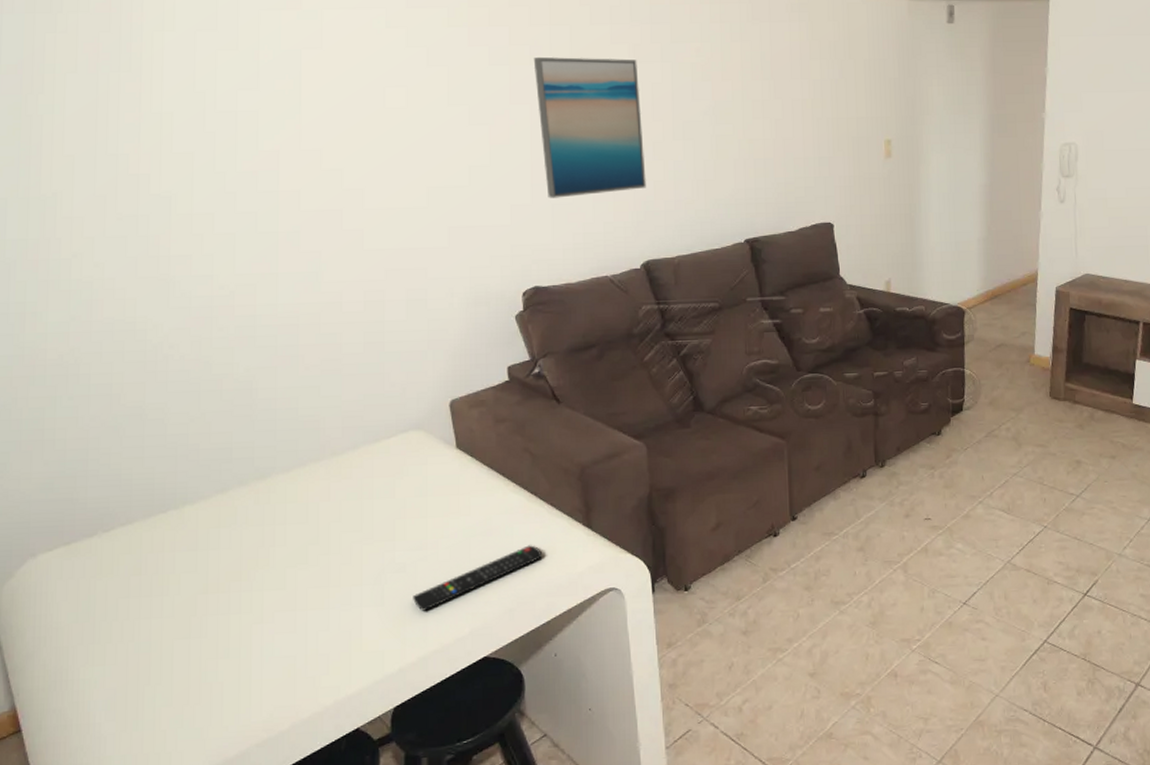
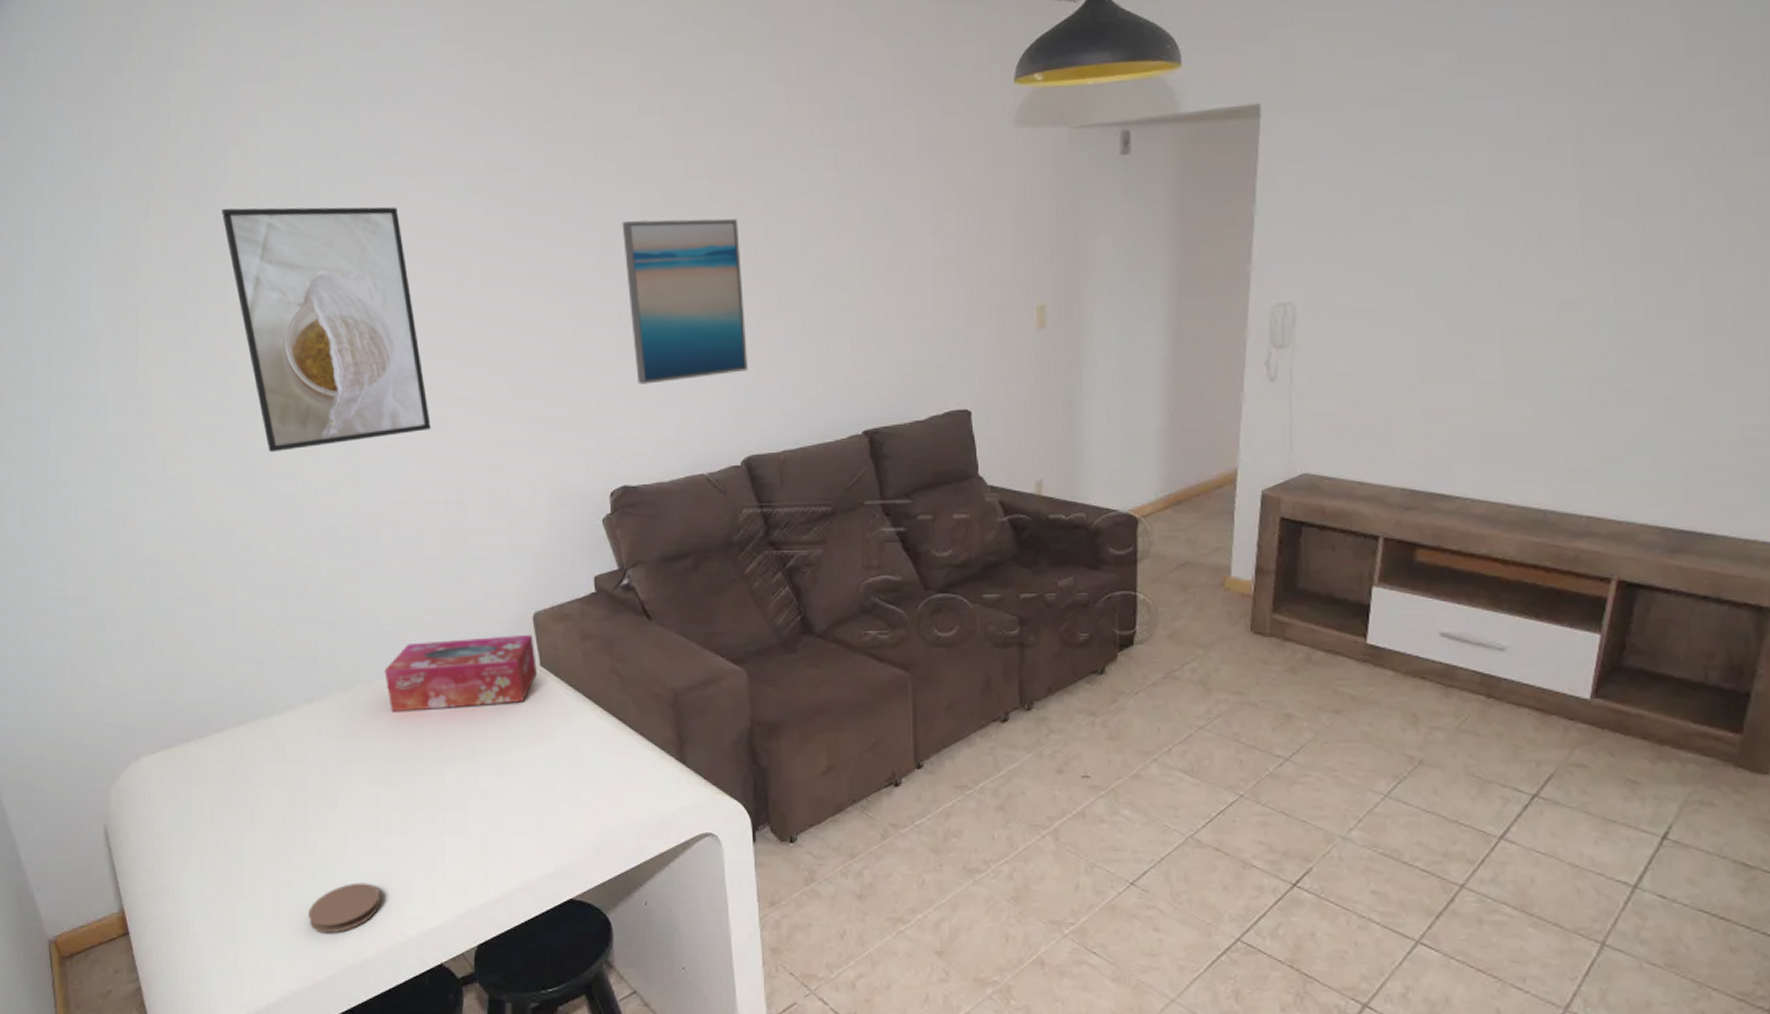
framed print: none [136,27,351,257] -> present [222,207,431,453]
coaster: none [221,659,296,711] -> present [309,882,380,934]
tissue box: none [302,419,454,497] -> present [384,634,538,712]
remote control: present [413,545,543,611] -> none [496,778,632,844]

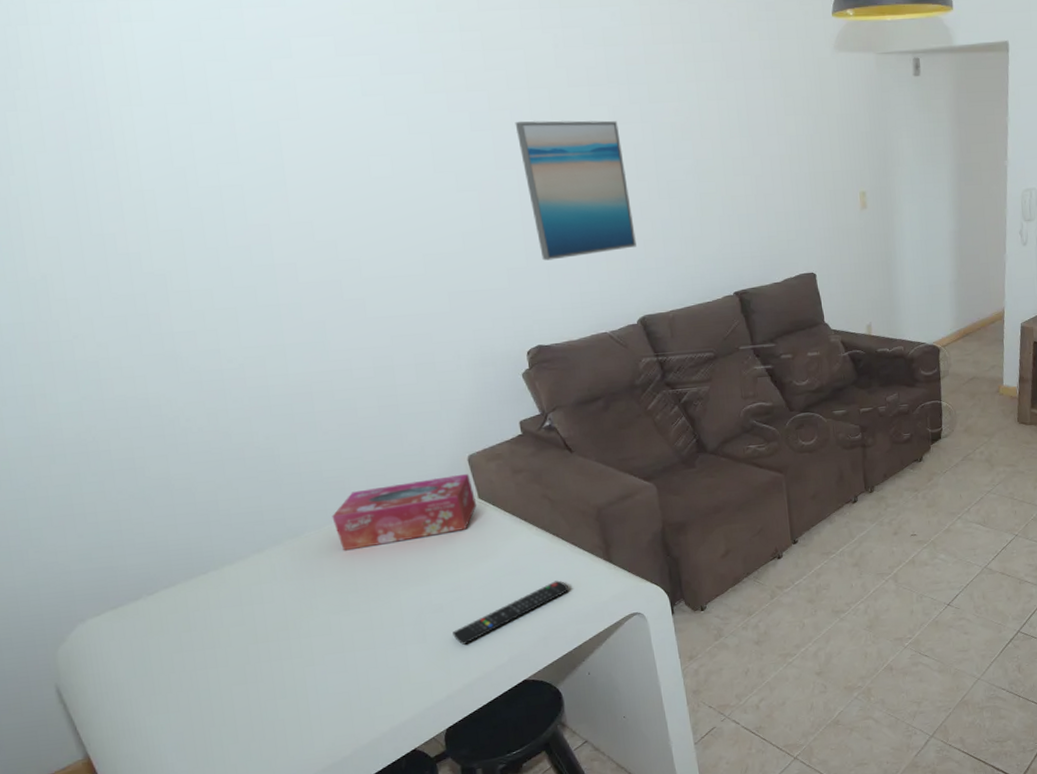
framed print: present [222,207,431,453] -> none [102,102,352,333]
coaster: present [309,882,380,934] -> none [282,695,352,743]
remote control: none [496,778,632,844] -> present [452,580,570,645]

